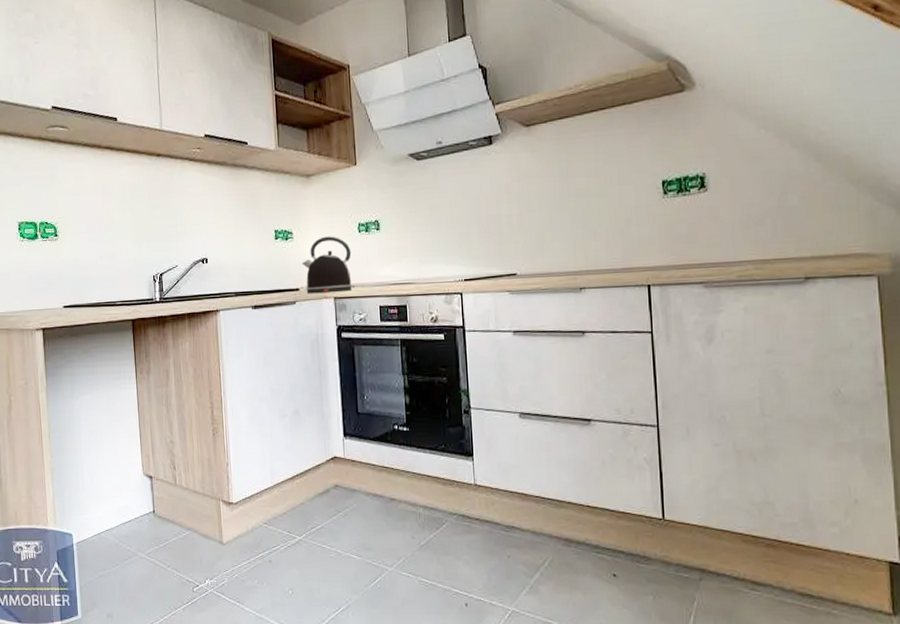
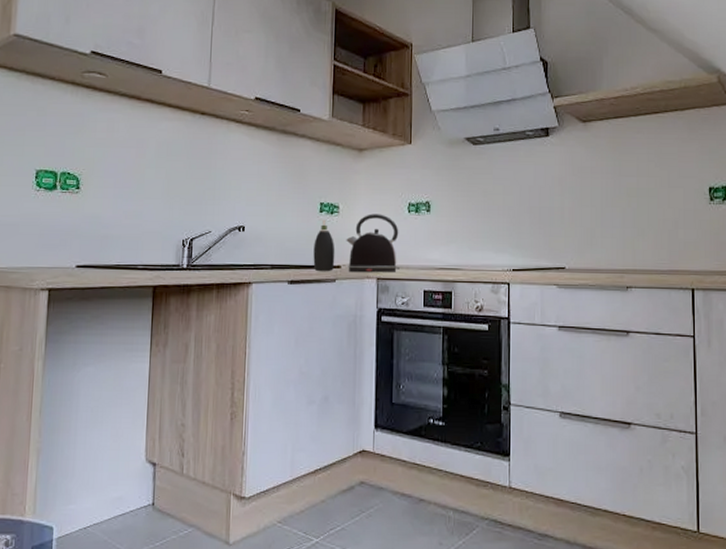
soap dispenser: none [272,245,294,296] -> present [313,219,335,272]

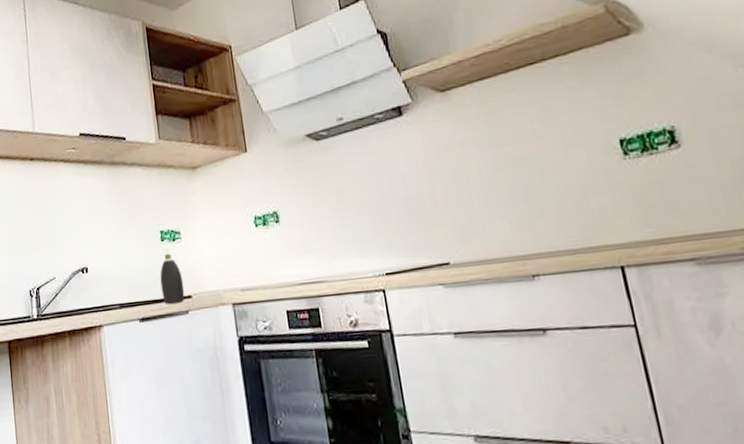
kettle: present [346,214,400,273] -> none [193,233,256,302]

